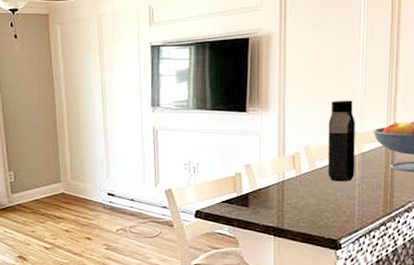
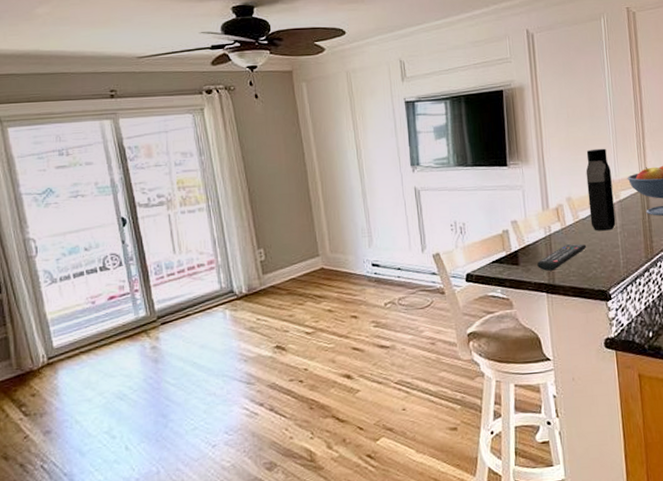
remote control: none [267,192,321,215] -> present [537,244,587,271]

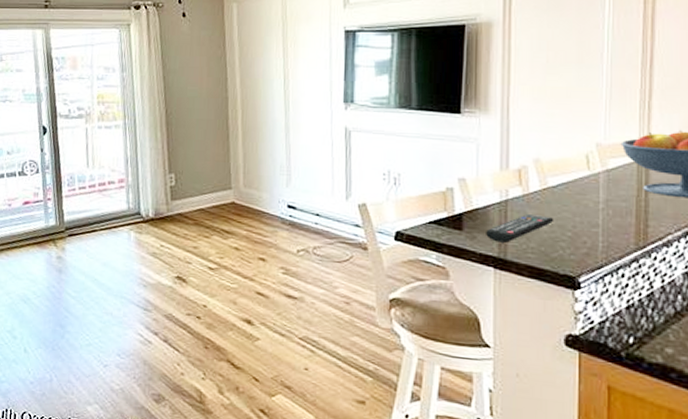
water bottle: present [586,148,616,231] -> none [563,103,598,205]

